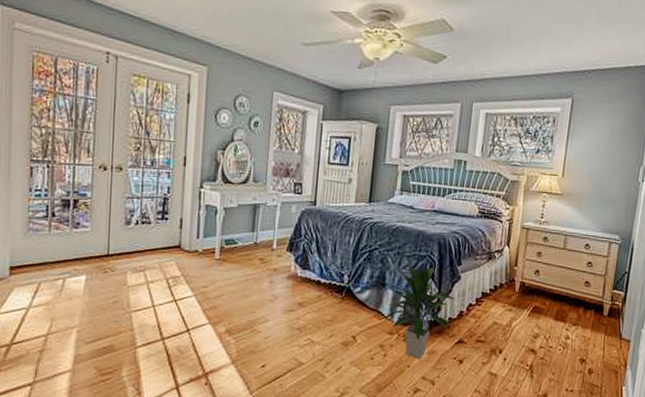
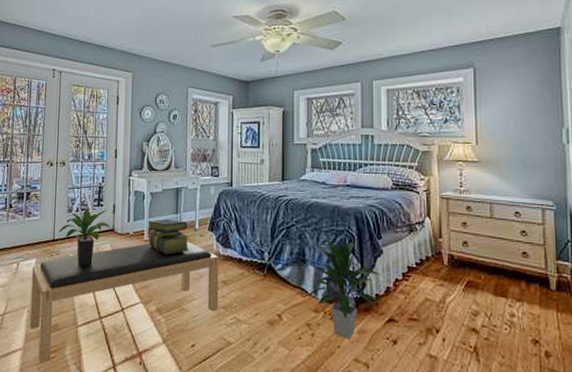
bench: none [79,261,297,385] -> present [29,241,219,363]
potted plant: none [115,221,177,285] -> present [59,208,111,266]
stack of books: none [219,236,265,275] -> present [147,218,189,255]

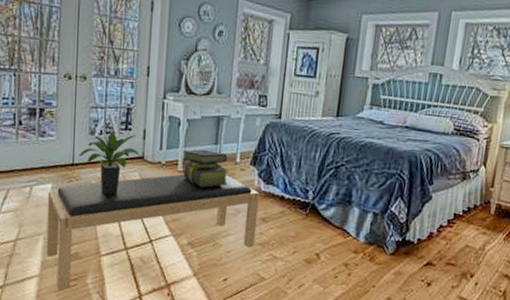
indoor plant: present [307,240,382,340] -> none [348,182,427,280]

